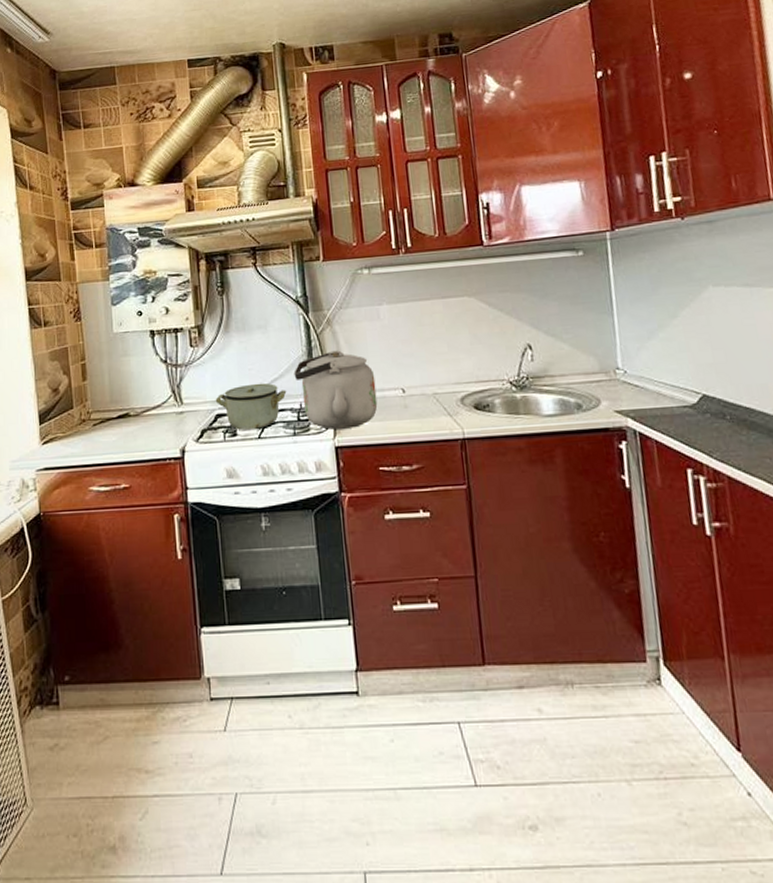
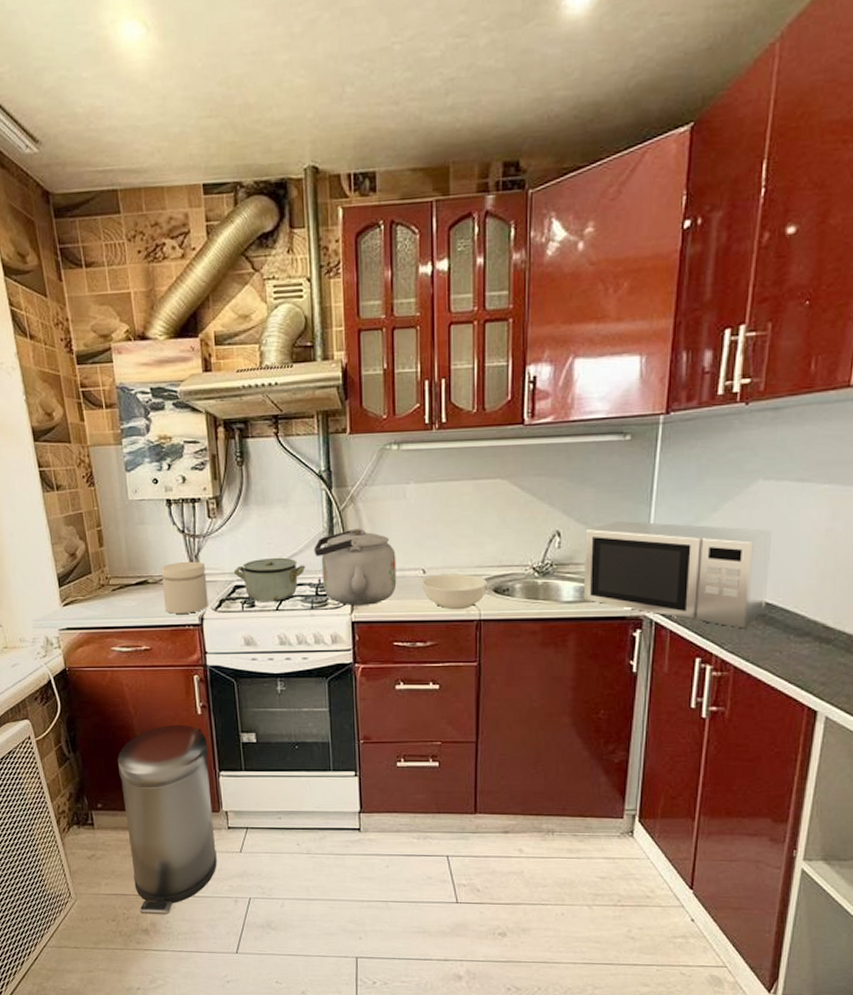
pedal bin: none [89,573,198,825] -> present [117,725,217,915]
jar: none [143,390,190,447] -> present [161,561,209,614]
bowl: none [401,391,468,430] -> present [421,574,488,610]
microwave: none [555,331,745,436] -> present [583,521,773,629]

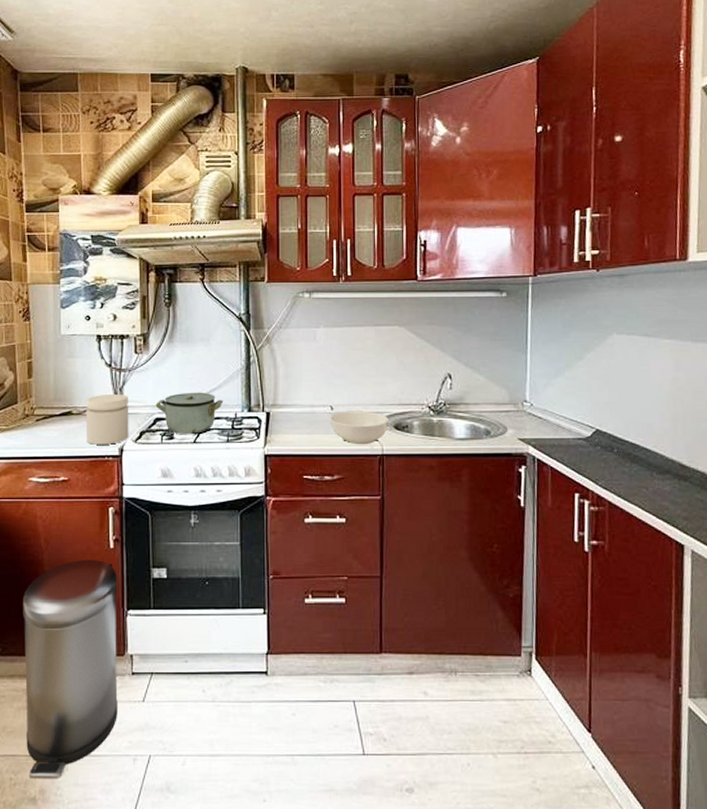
kettle: present [313,528,397,605] -> none [231,366,307,439]
microwave: present [583,521,773,629] -> none [472,366,630,466]

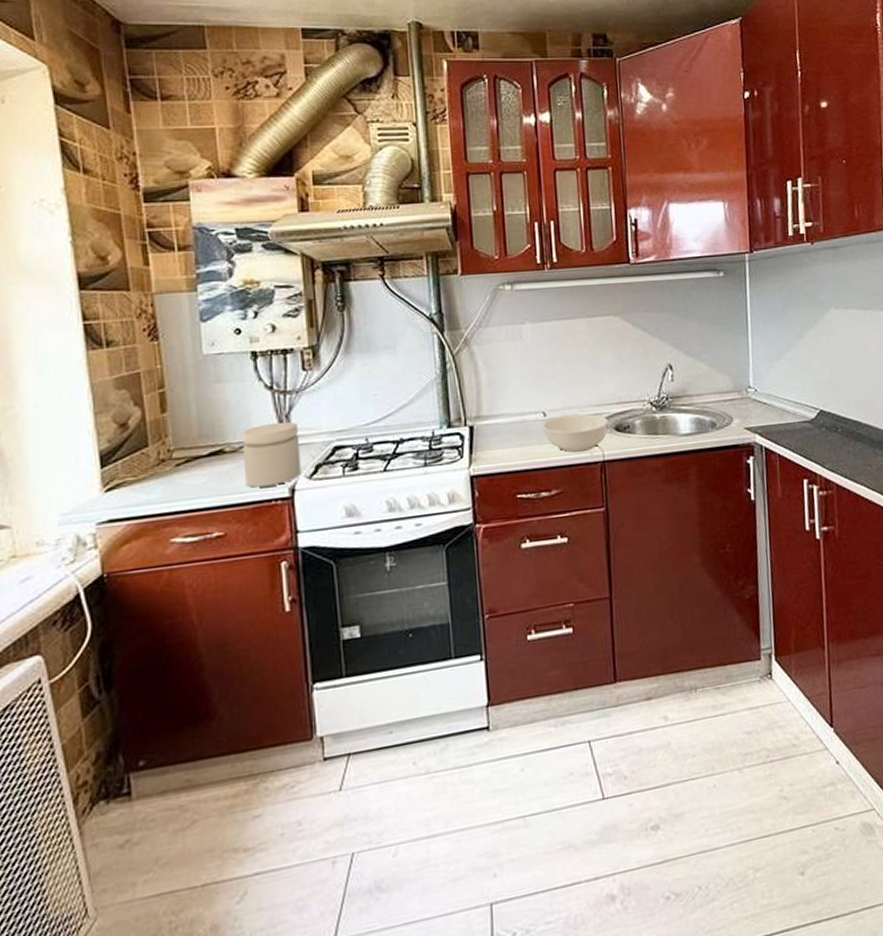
pedal bin: present [22,560,118,780] -> none [171,628,309,917]
cooking pot: present [155,392,224,434] -> none [332,409,418,463]

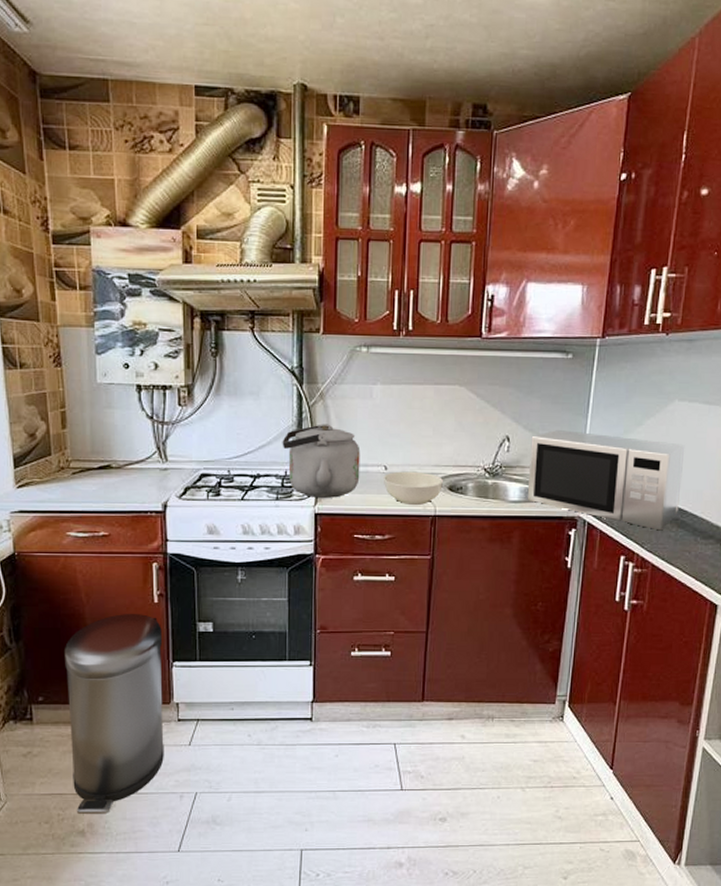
pedal bin: none [171,628,309,917] -> present [64,614,164,815]
jar: present [242,421,301,488] -> none [126,447,173,500]
kettle: none [425,372,517,458] -> present [282,424,361,498]
microwave: none [694,351,853,447] -> present [527,430,685,531]

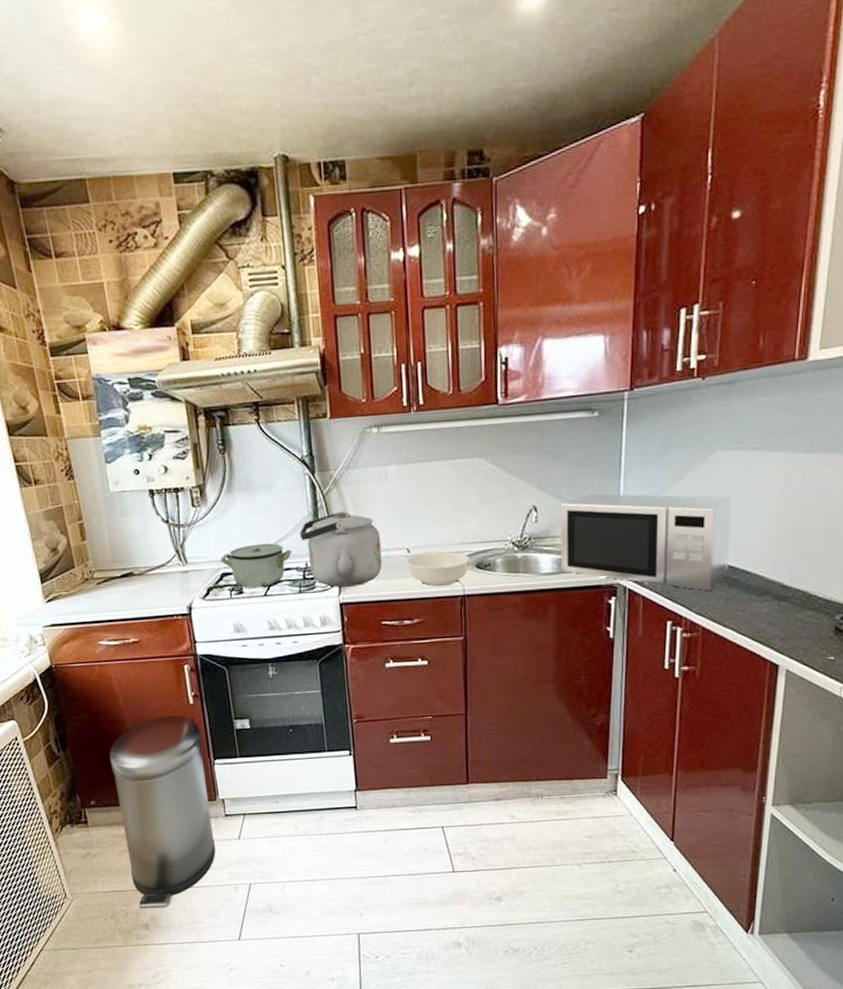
cooking pot: none [201,448,273,491] -> present [220,543,293,588]

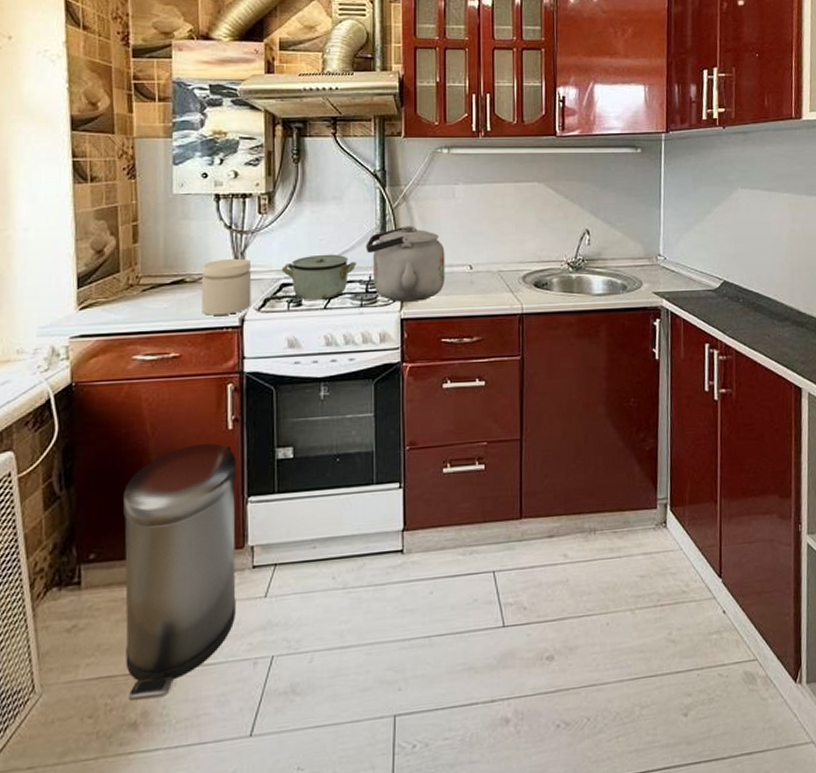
jar: none [146,550,196,605] -> present [201,258,252,316]
bowl: present [406,551,471,587] -> none [468,269,529,305]
microwave: present [560,493,732,592] -> none [610,221,754,316]

